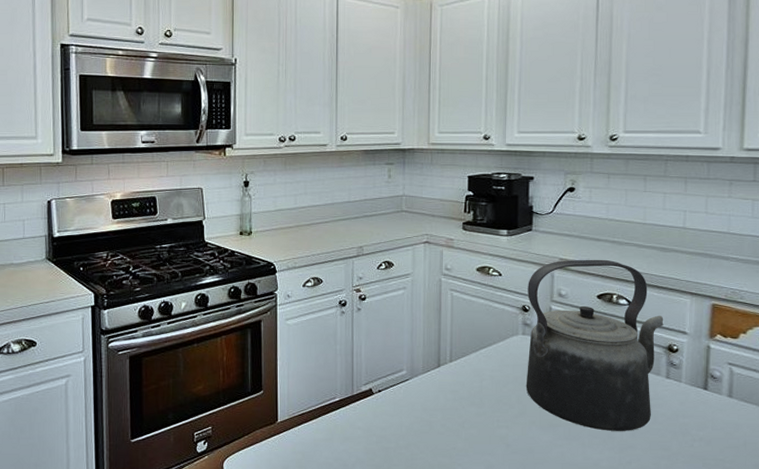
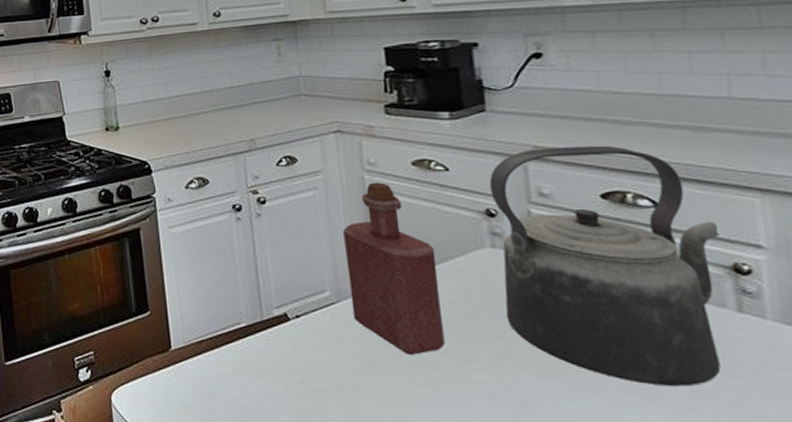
bottle: none [421,284,484,417] -> present [343,182,445,355]

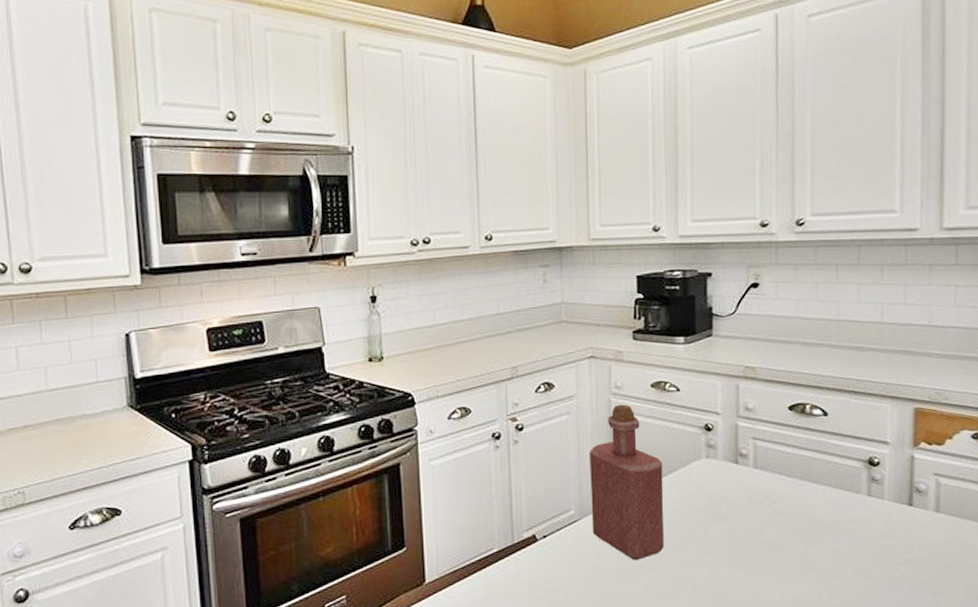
kettle: present [489,145,721,387] -> none [710,364,863,562]

